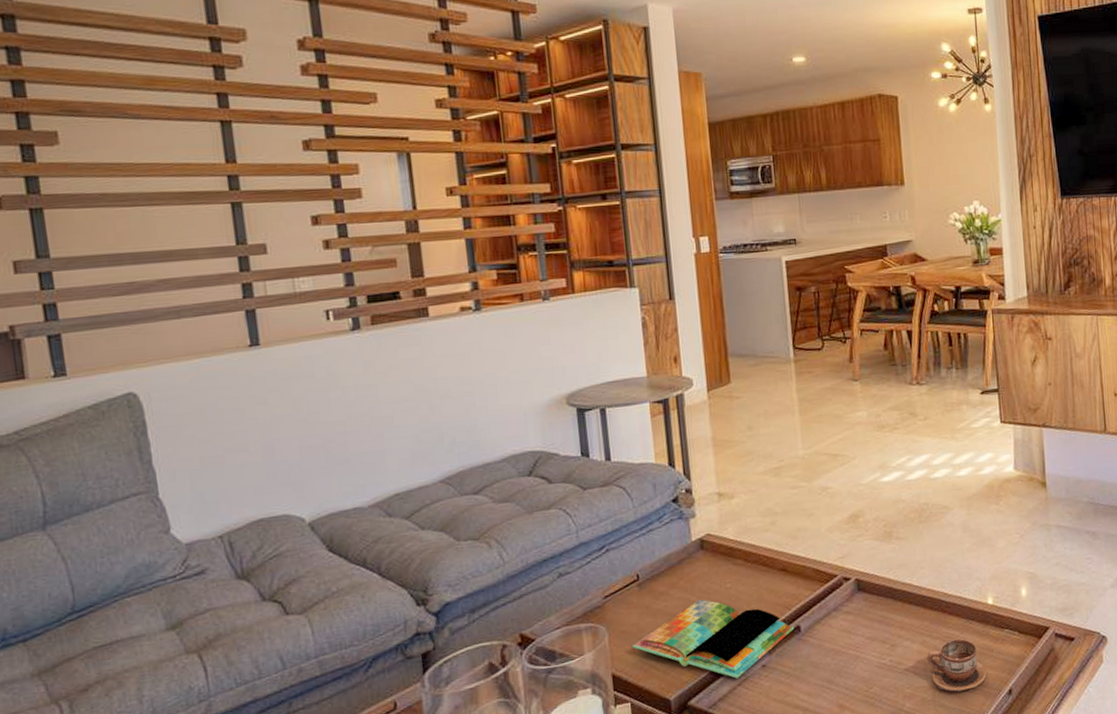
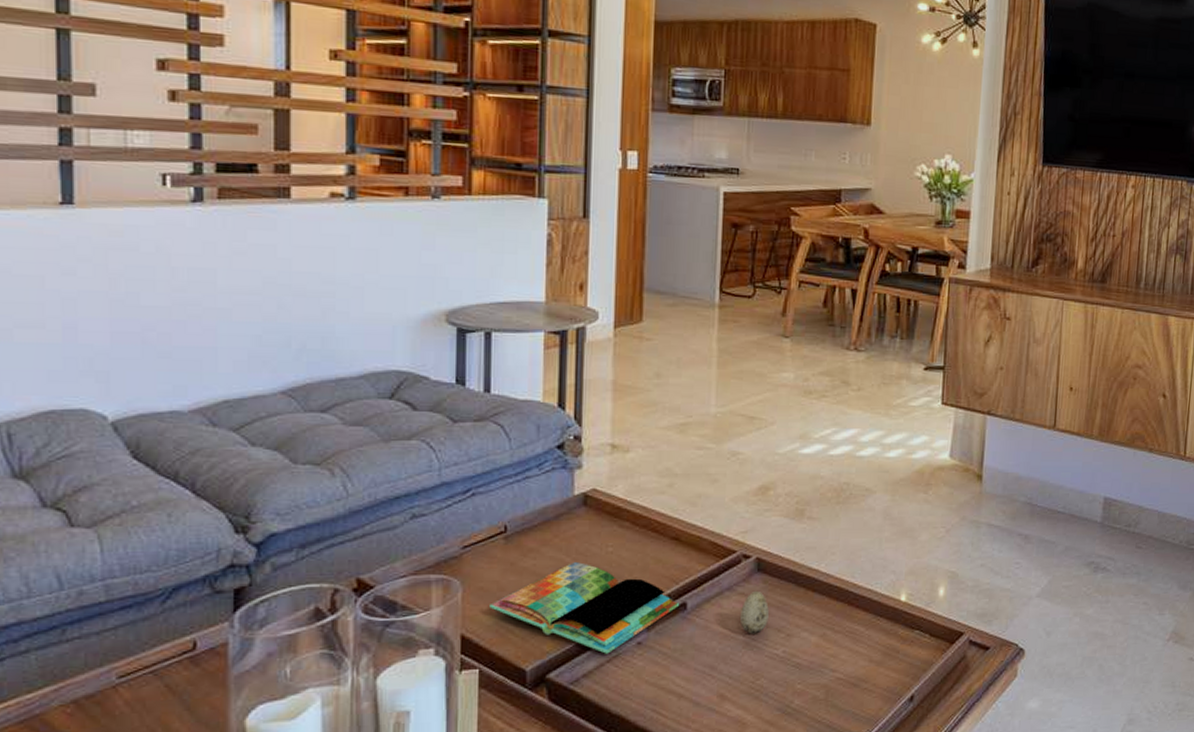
speckled egg: none [848,608,873,648] -> present [740,590,769,634]
cup: present [927,639,987,692] -> none [825,635,889,693]

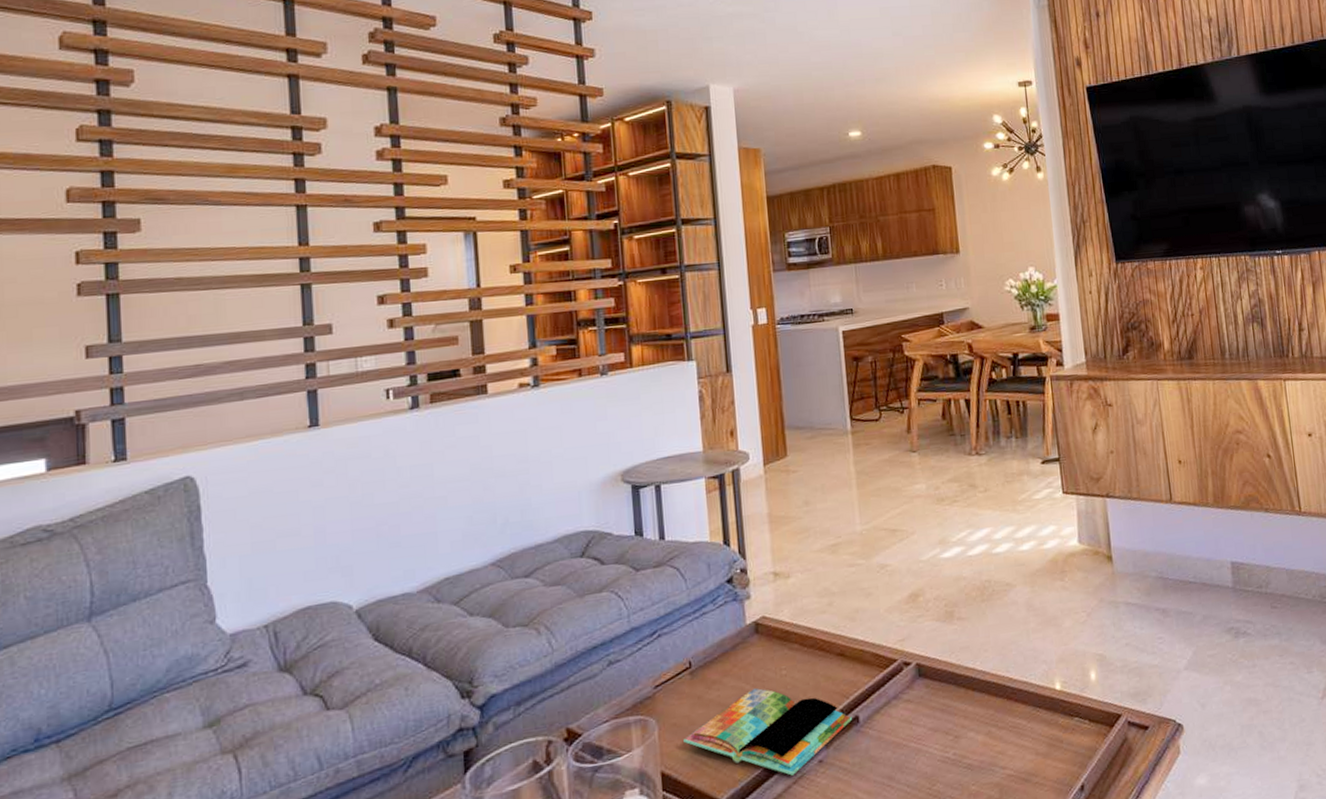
speckled egg: present [740,590,769,634] -> none [909,695,936,740]

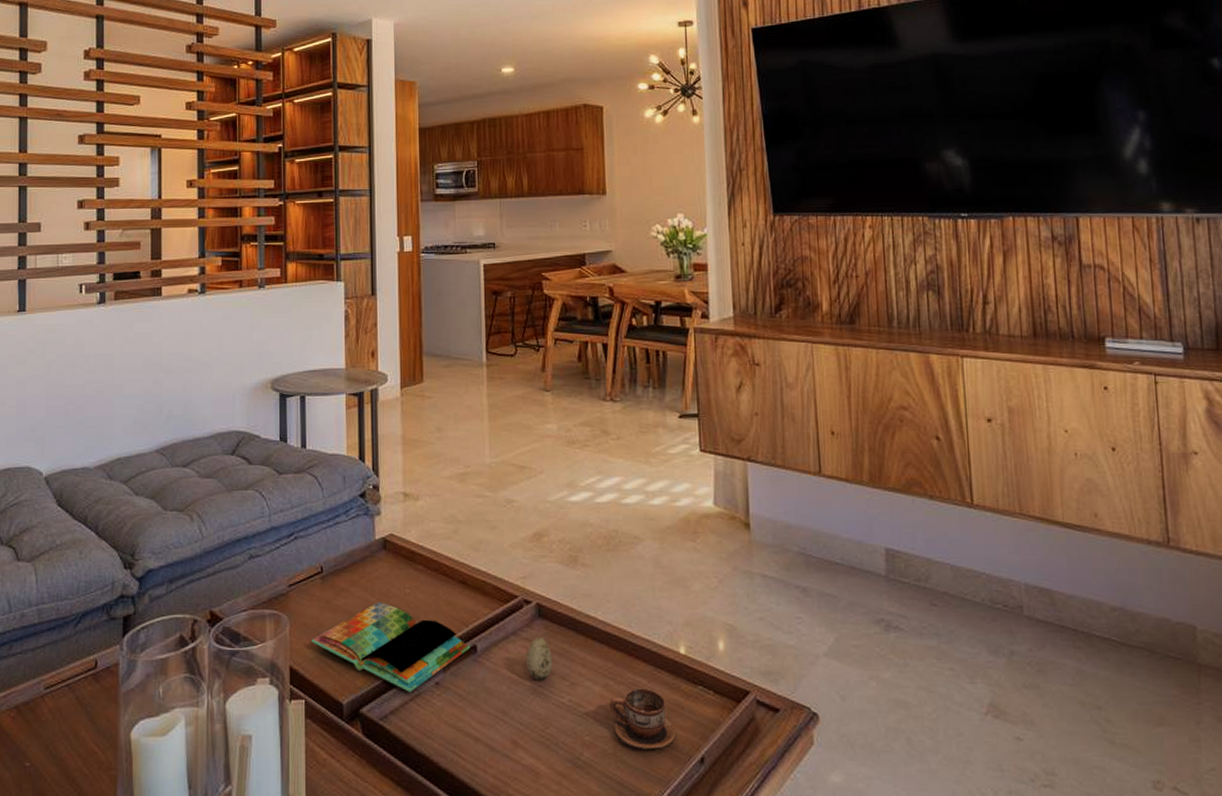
speckled egg: none [909,695,936,740] -> present [526,636,552,681]
cup: none [993,729,1057,789] -> present [609,688,676,749]

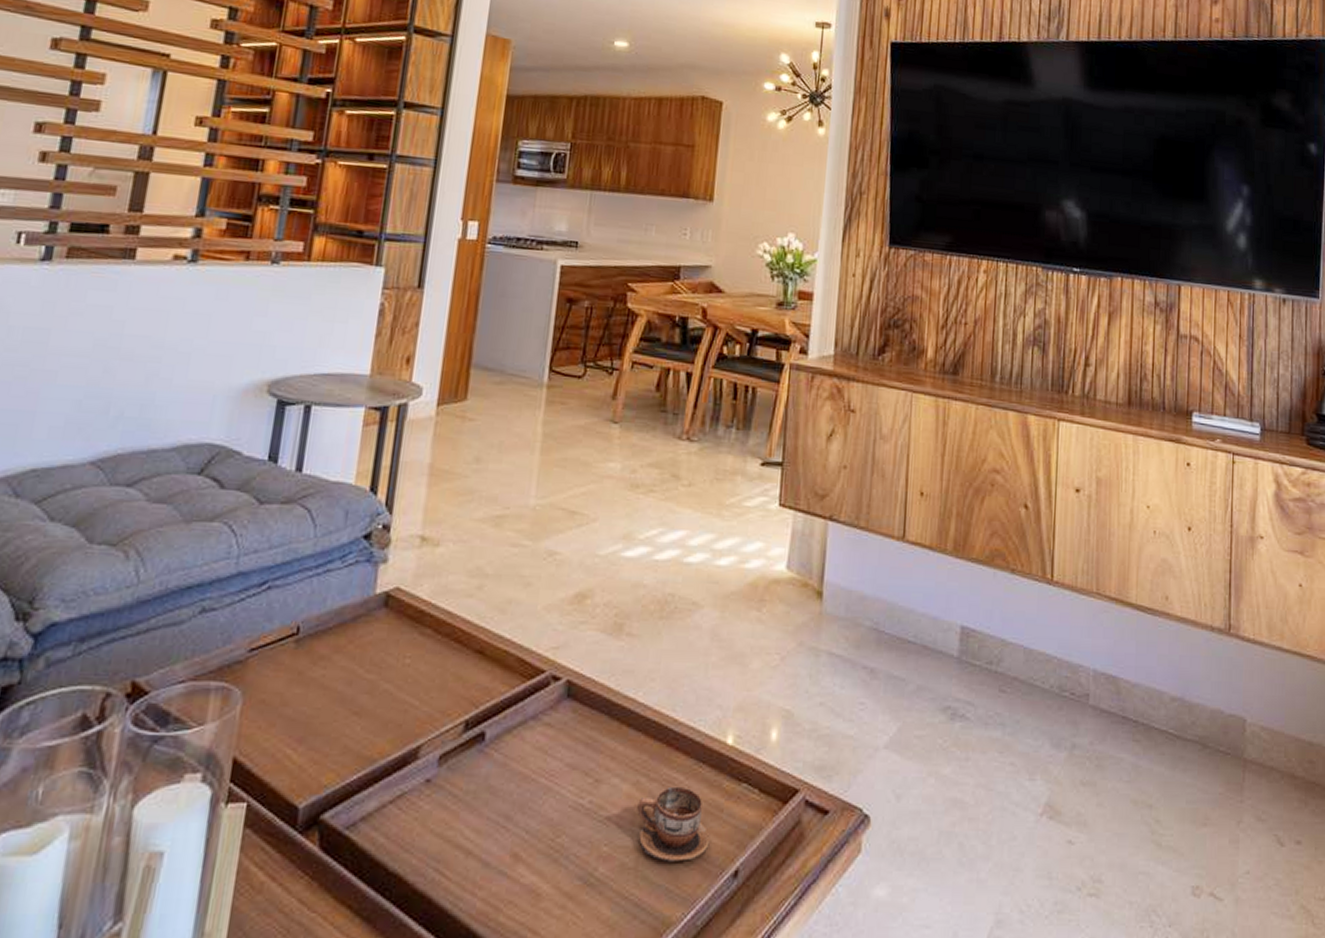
book: present [311,601,471,692] -> none [269,673,478,792]
speckled egg: present [526,636,552,681] -> none [543,721,577,777]

